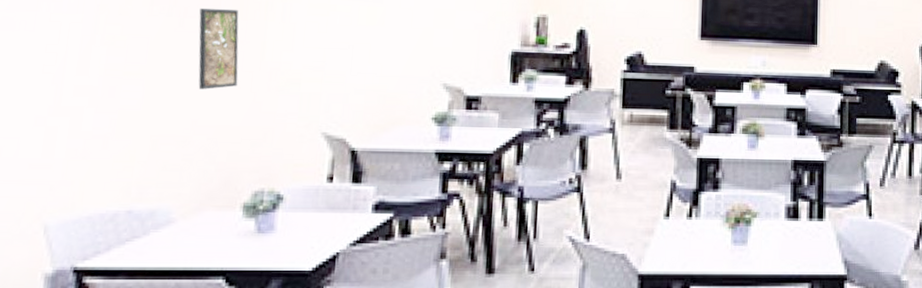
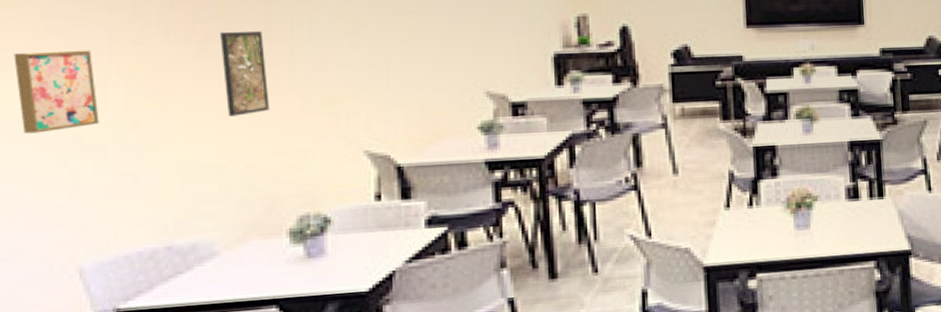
wall art: none [9,14,80,92] -> present [14,50,99,134]

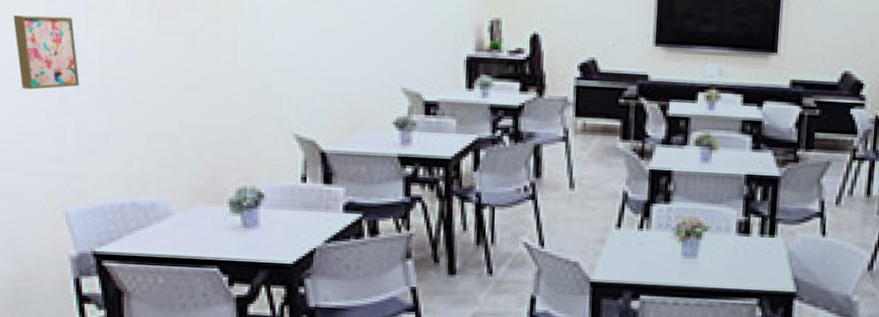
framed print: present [220,30,270,116] -> none [176,9,216,90]

